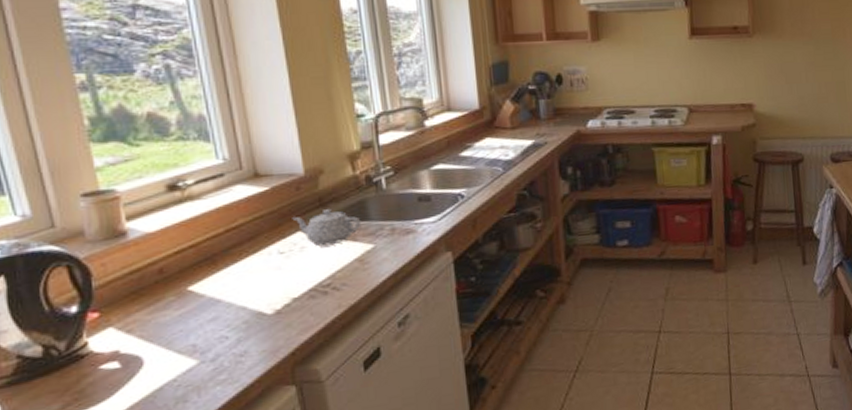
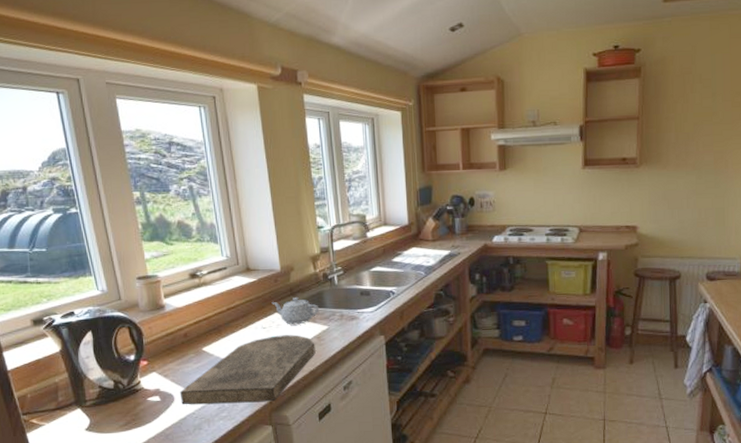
cutting board: none [152,258,357,370] -> present [179,334,316,405]

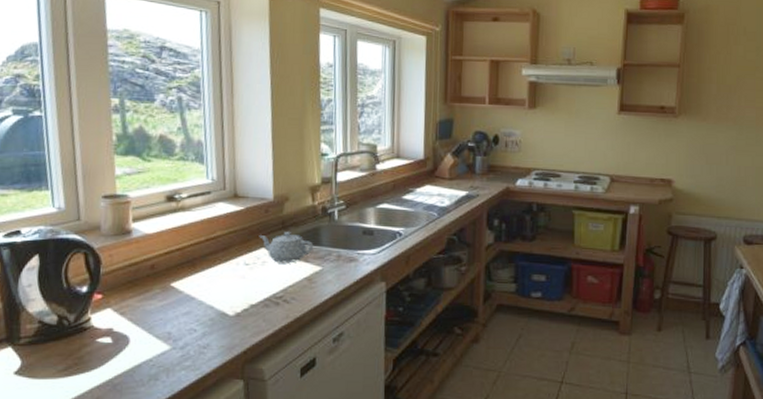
cutting board: present [179,334,316,405] -> none [136,274,305,352]

